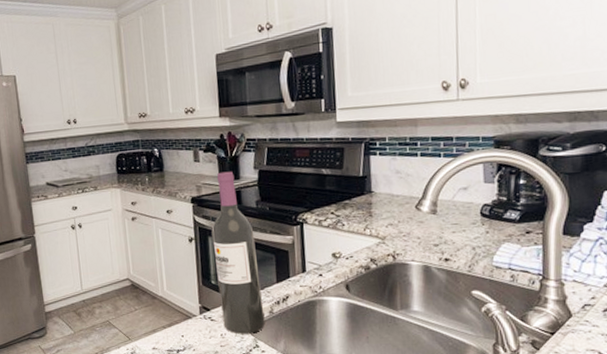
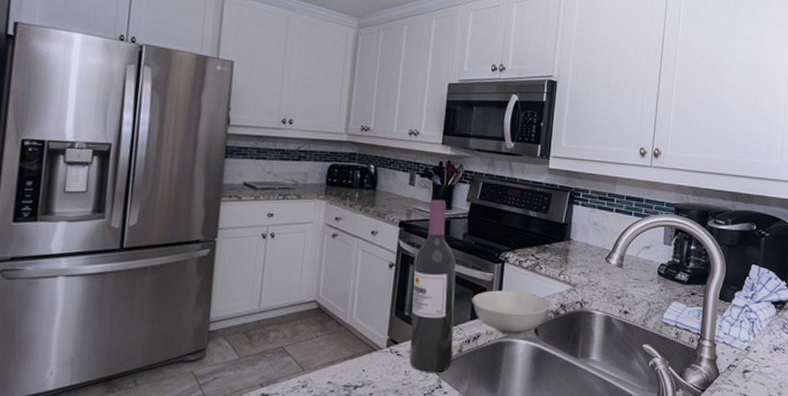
bowl: none [275,250,360,294] -> present [472,290,551,335]

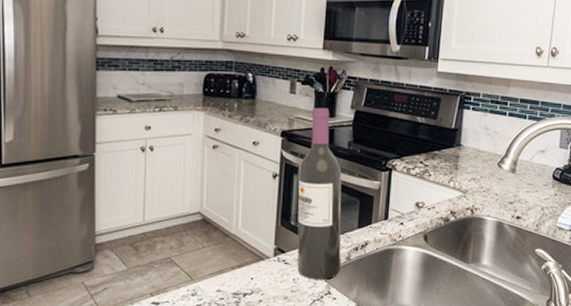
bowl: present [472,290,551,335] -> none [359,198,440,242]

